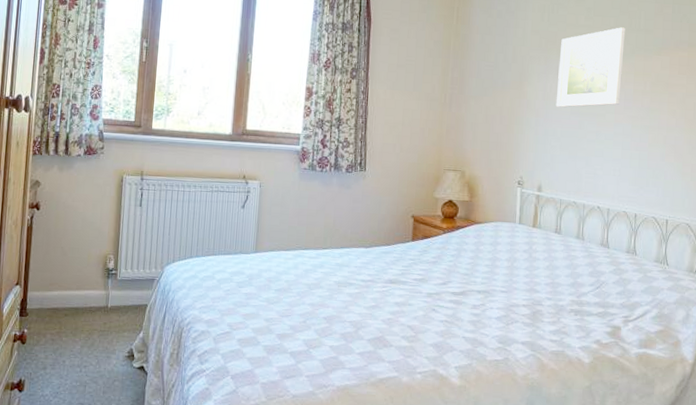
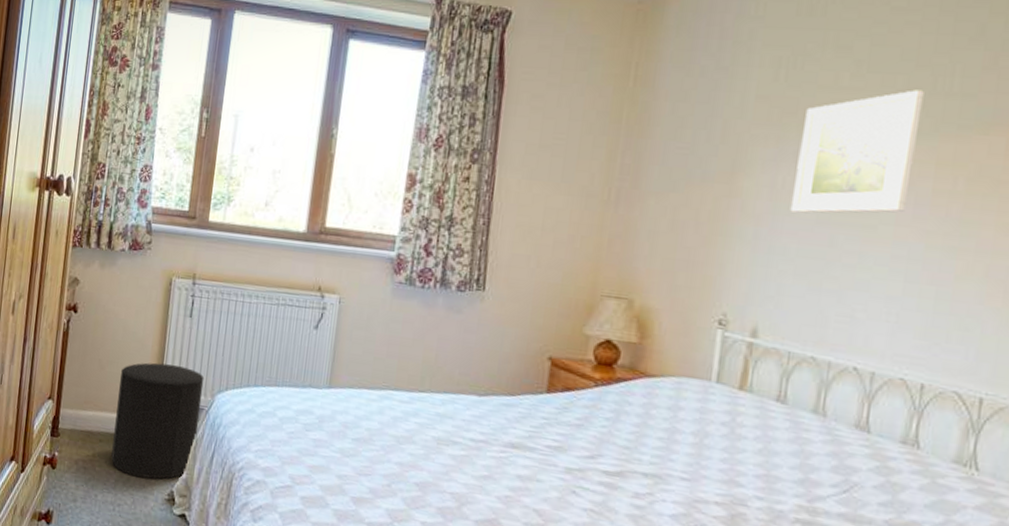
stool: none [76,245,155,342] -> present [111,362,205,480]

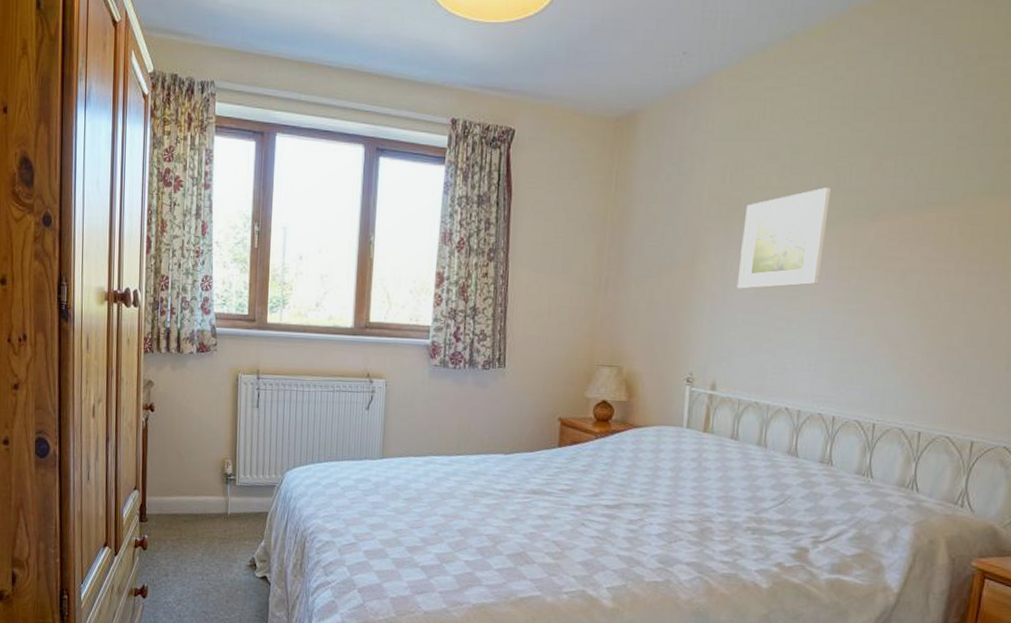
stool: present [111,362,205,480] -> none [196,449,274,550]

